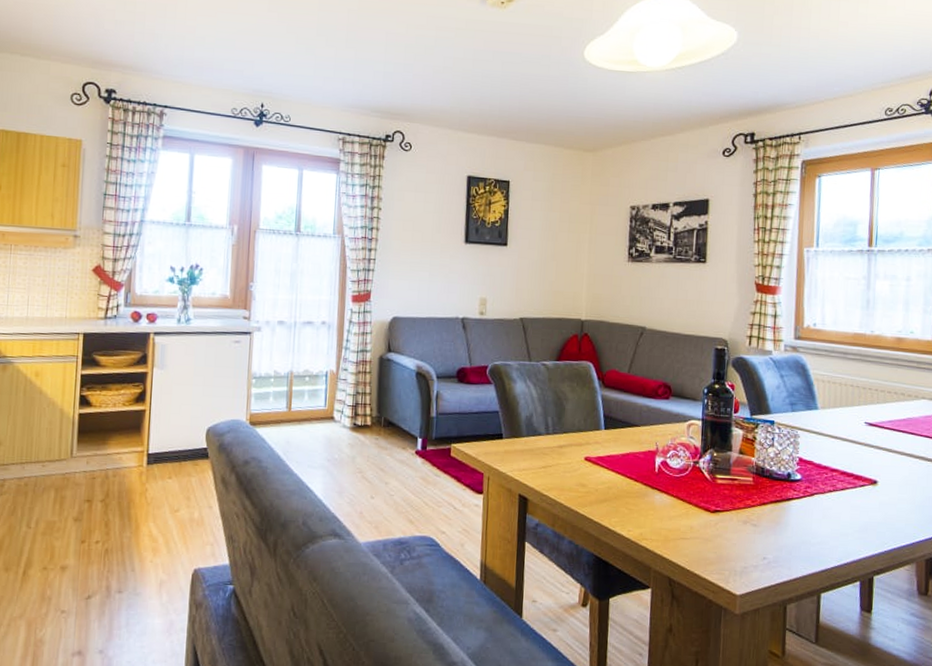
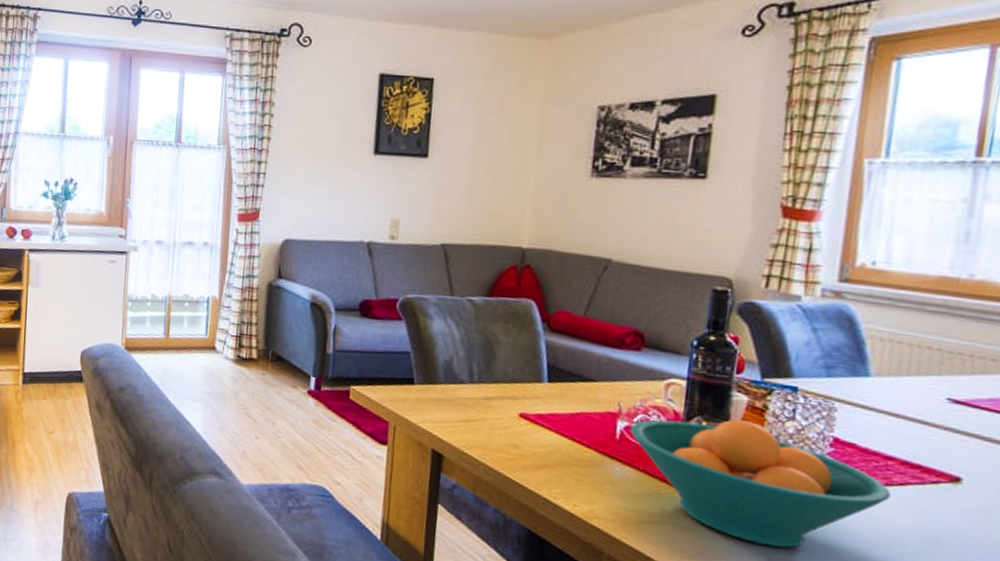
fruit bowl: none [665,449,837,548] -> present [630,419,891,548]

